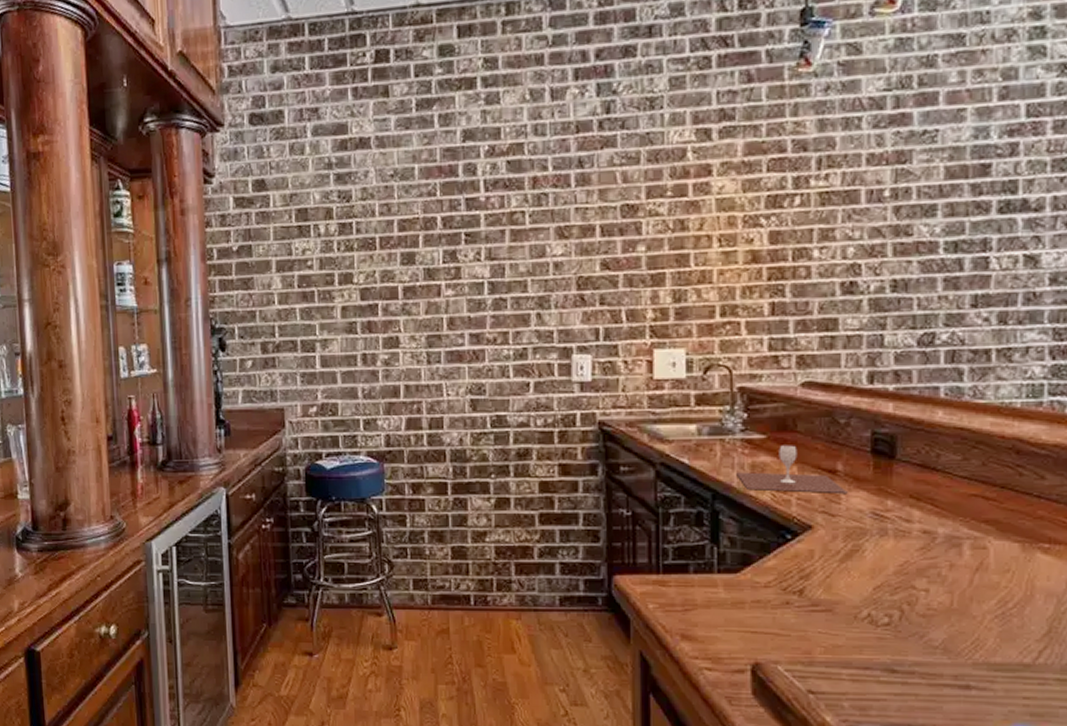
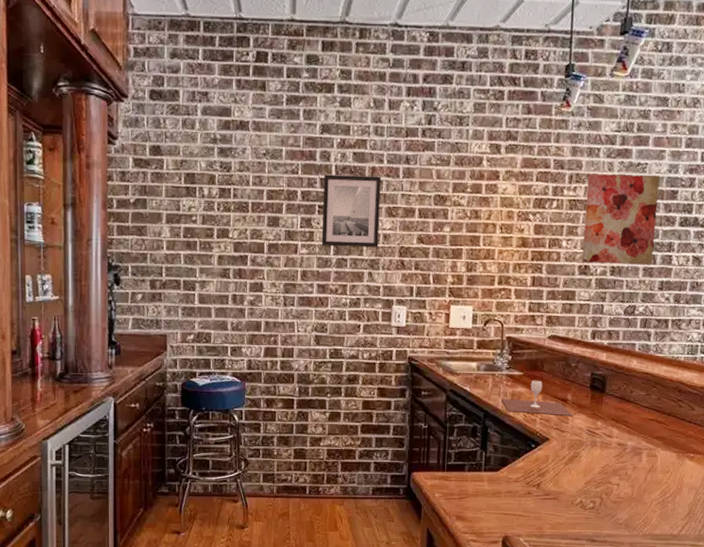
wall art: none [469,188,548,284] -> present [321,174,381,248]
wall art: none [845,145,960,277] -> present [582,174,660,265]

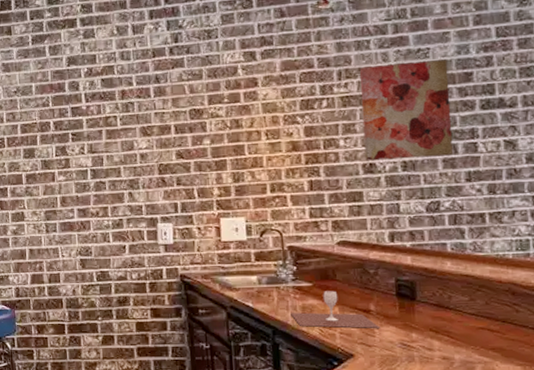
wall art: present [321,174,381,248] -> none [74,98,136,172]

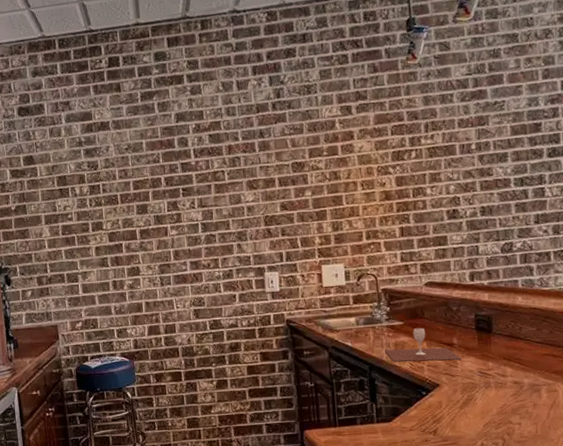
wall art: present [359,59,453,160] -> none [443,111,524,207]

